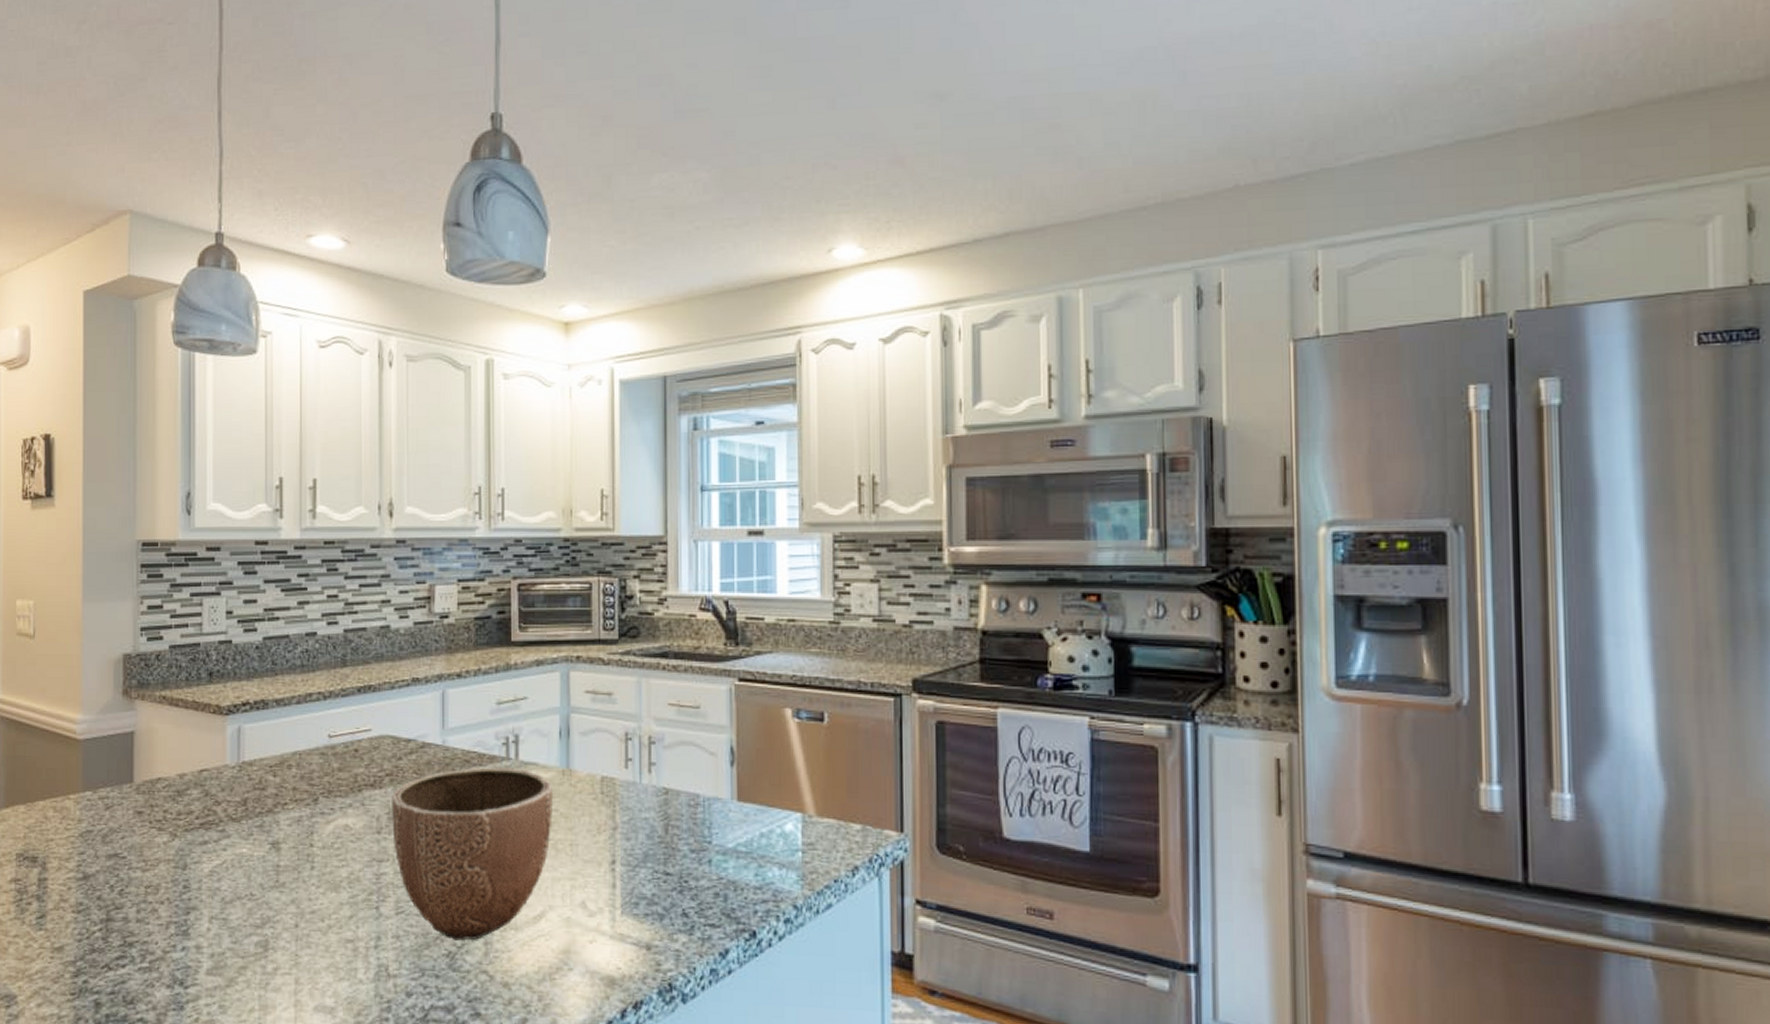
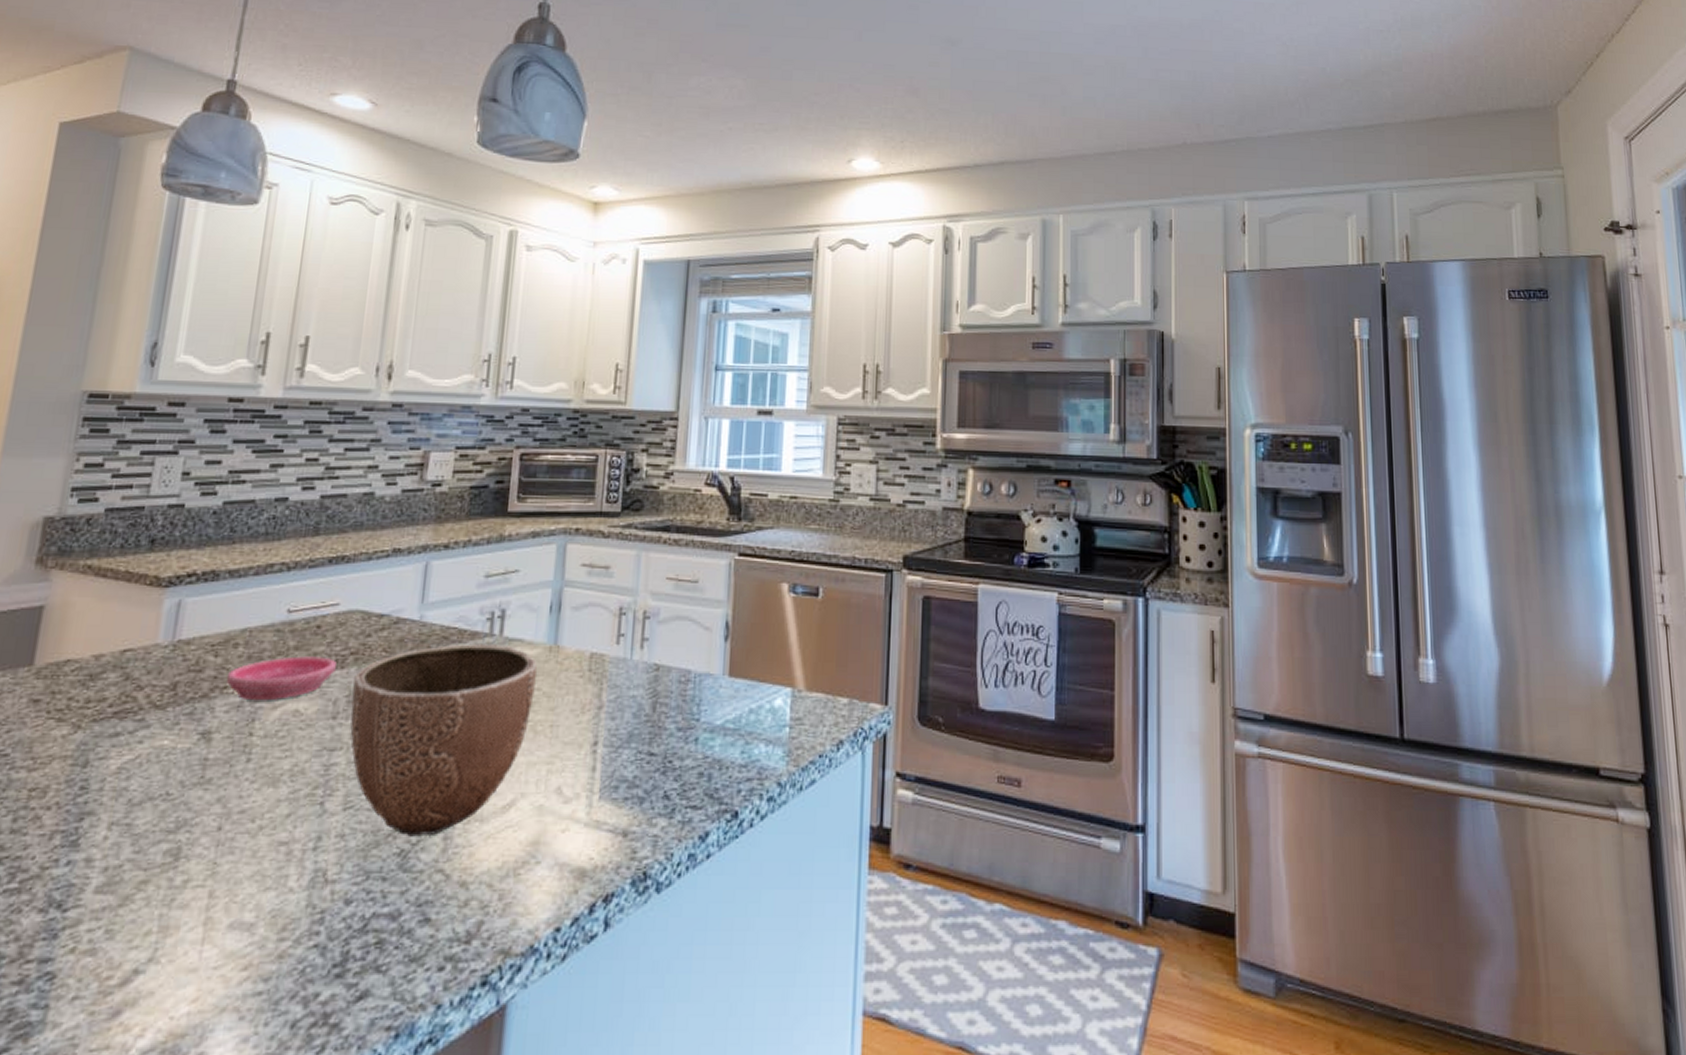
saucer: none [285,777,375,817] -> present [225,656,336,701]

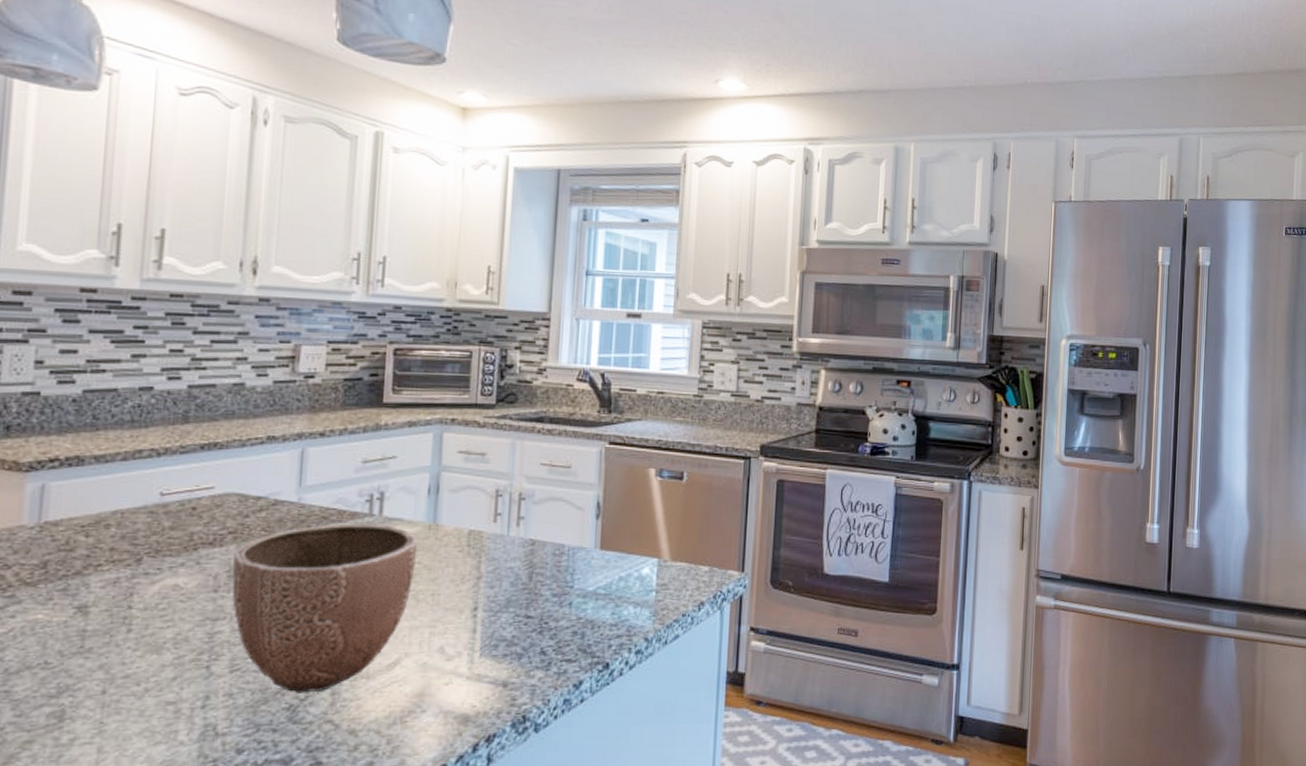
saucer: present [225,656,336,701] -> none [99,536,215,577]

